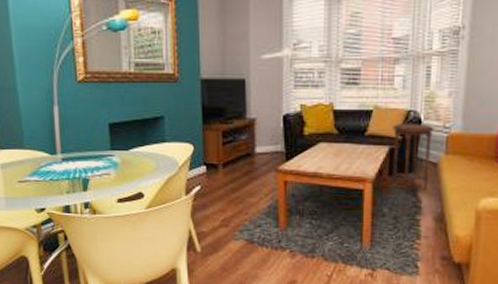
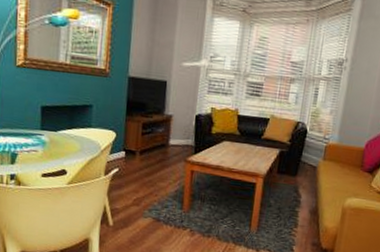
side table: present [391,123,435,191] -> none [279,131,317,187]

